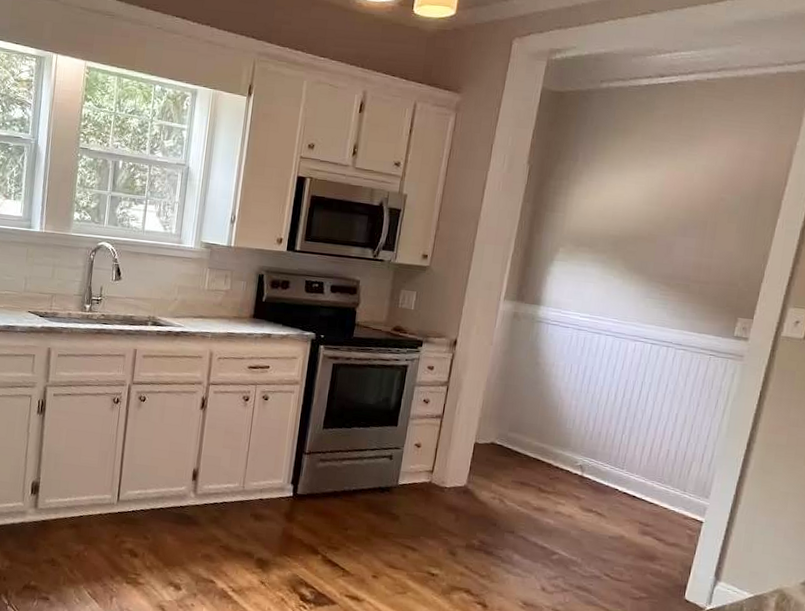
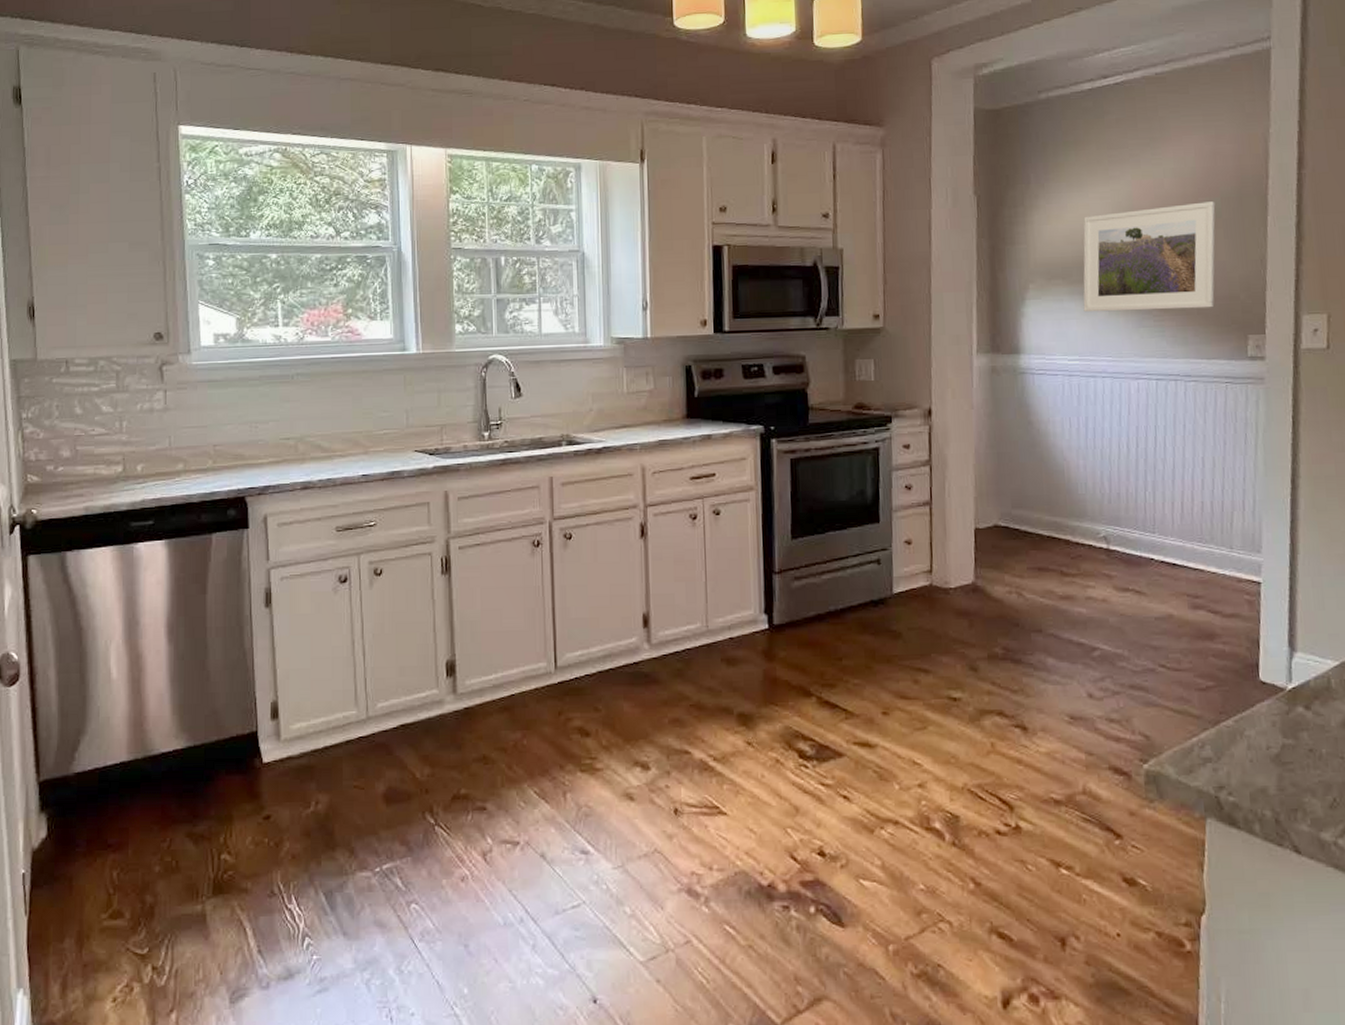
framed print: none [601,196,735,291] -> present [1083,201,1216,313]

